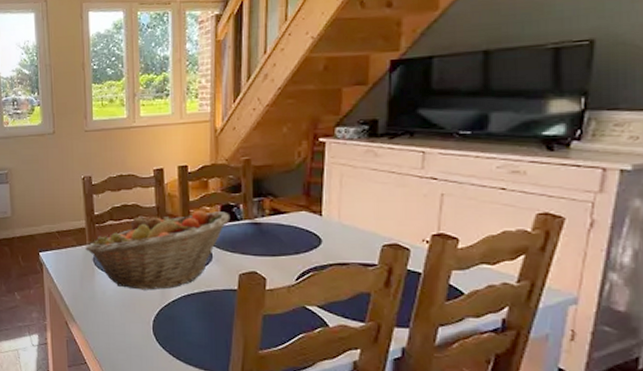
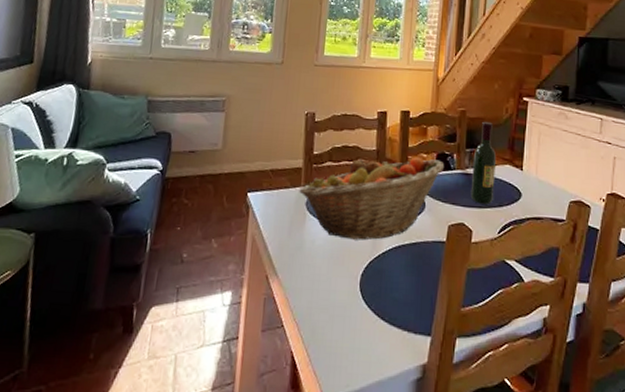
wine bottle: none [261,168,290,252] -> present [470,121,497,204]

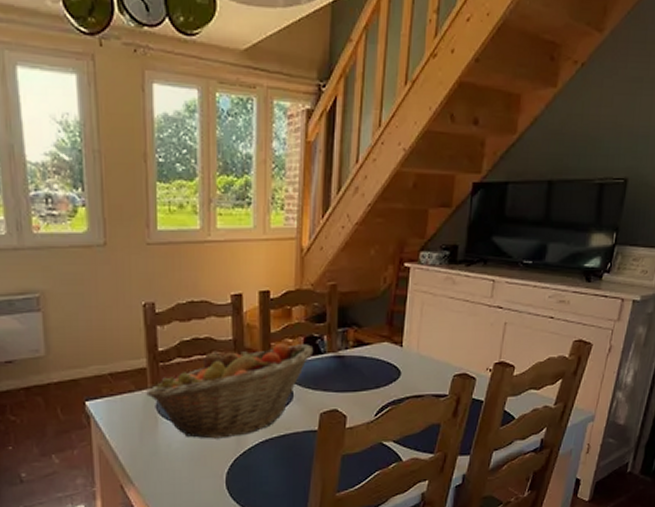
wine bottle: present [470,121,497,204] -> none [344,295,373,387]

